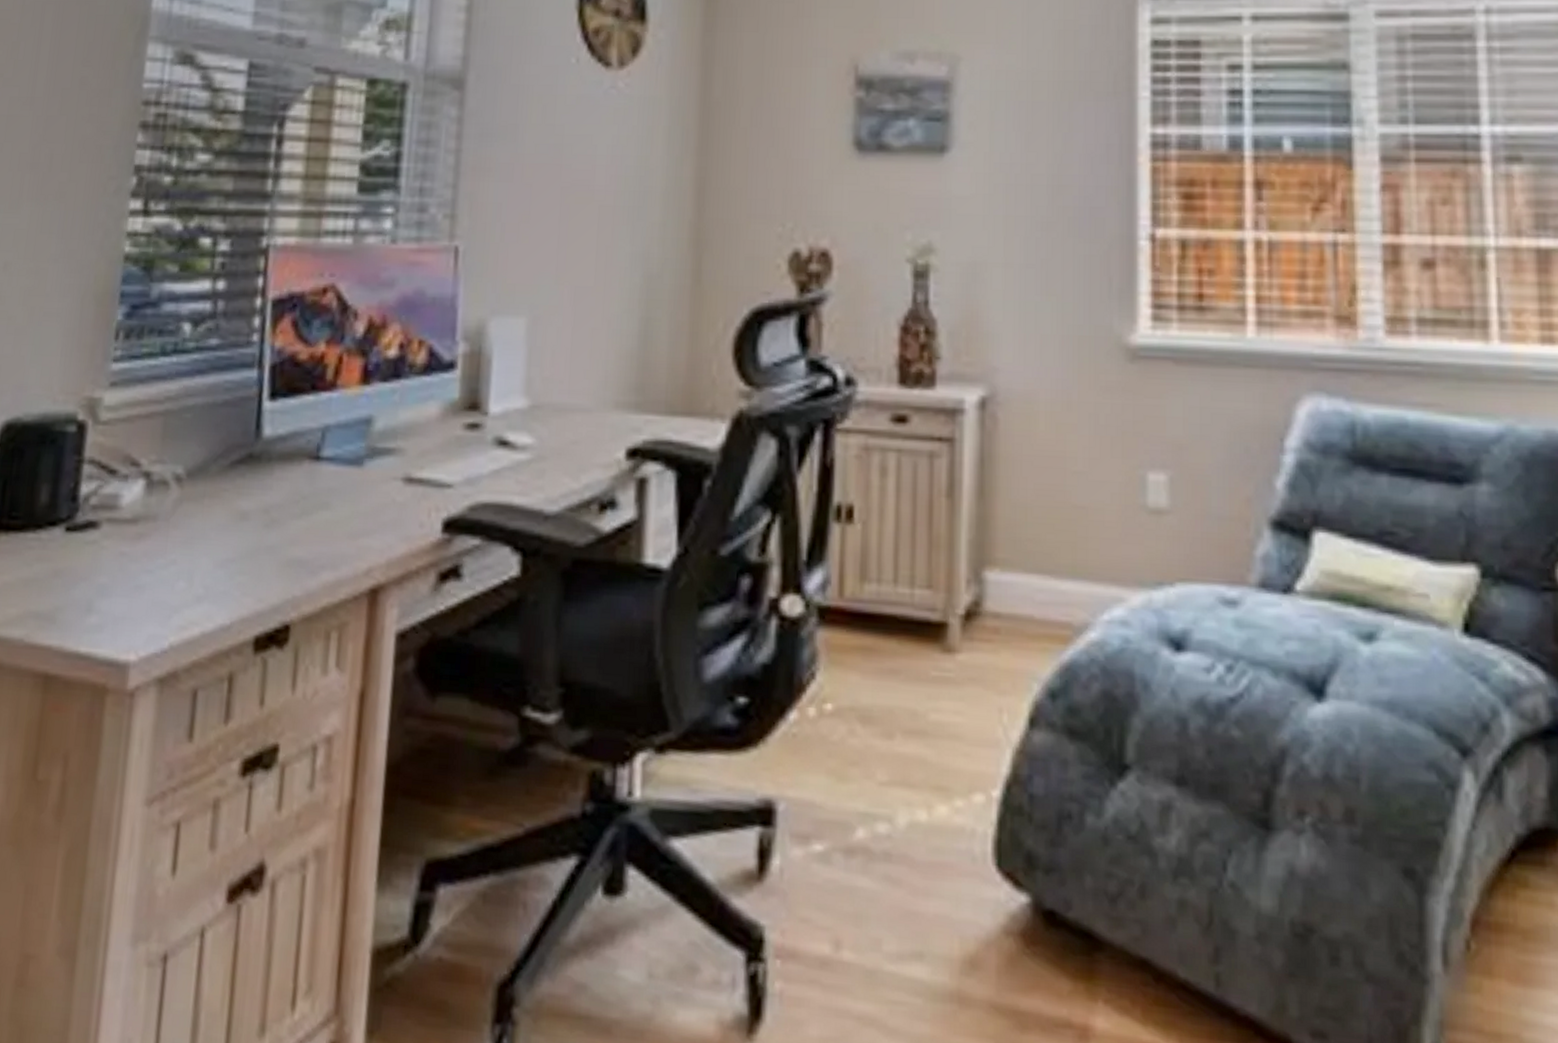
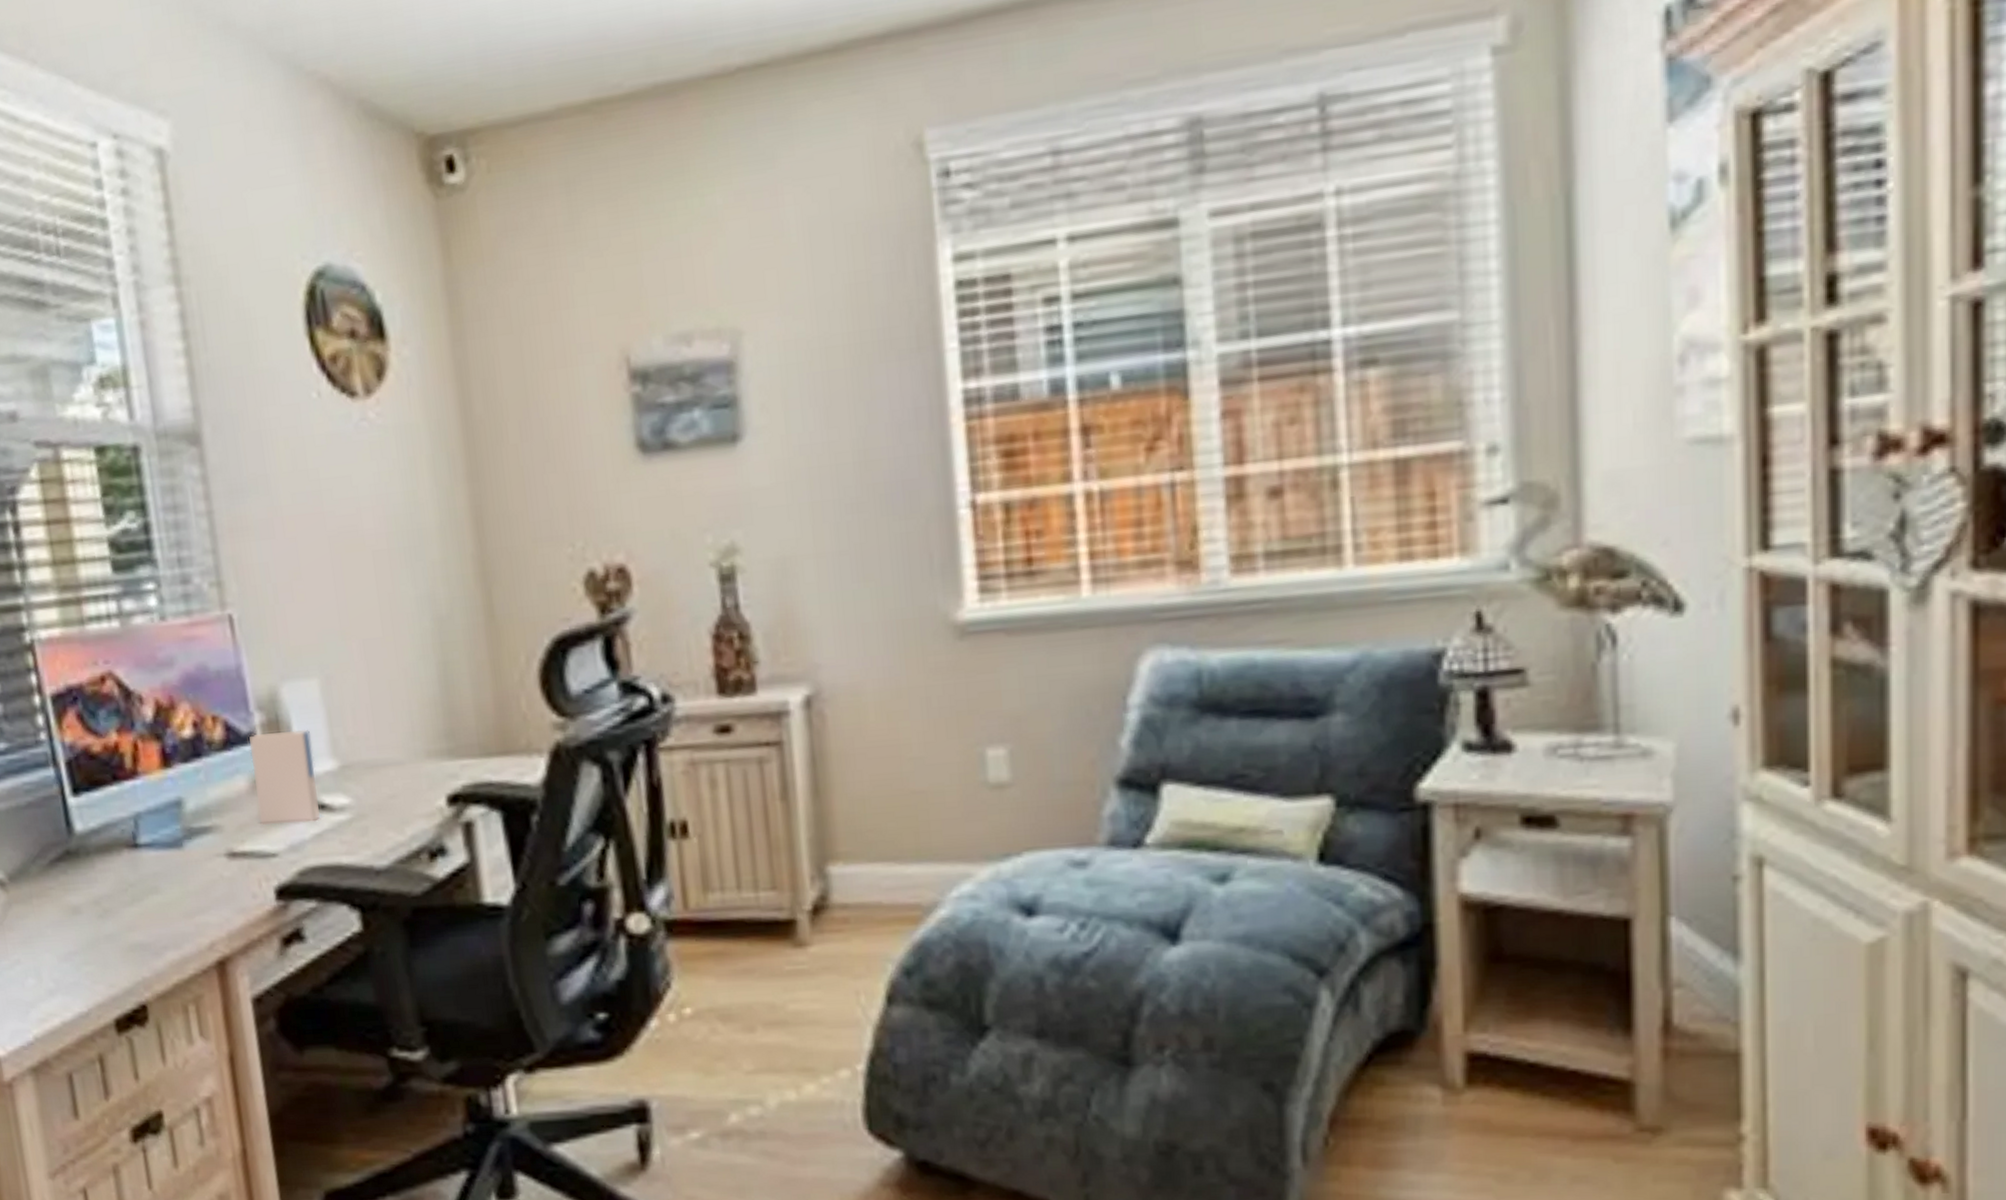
book: none [442,362,508,459] -> present [249,730,320,825]

